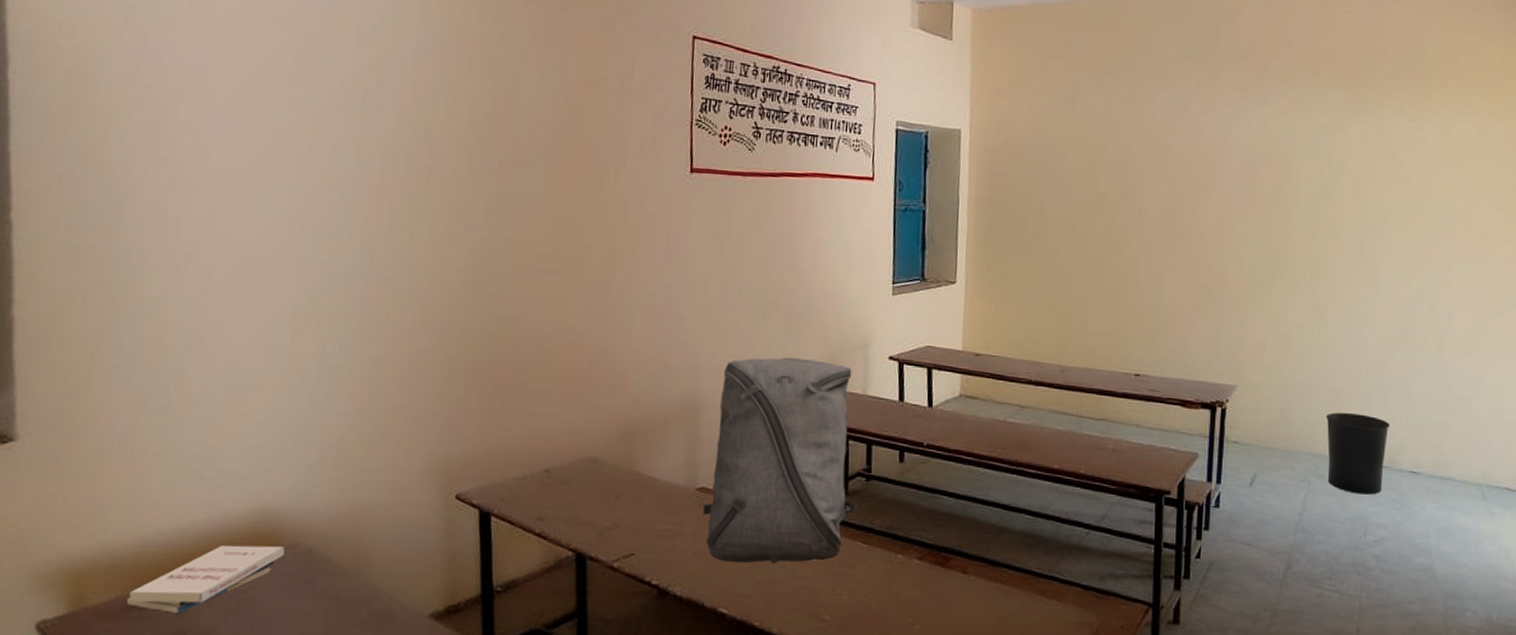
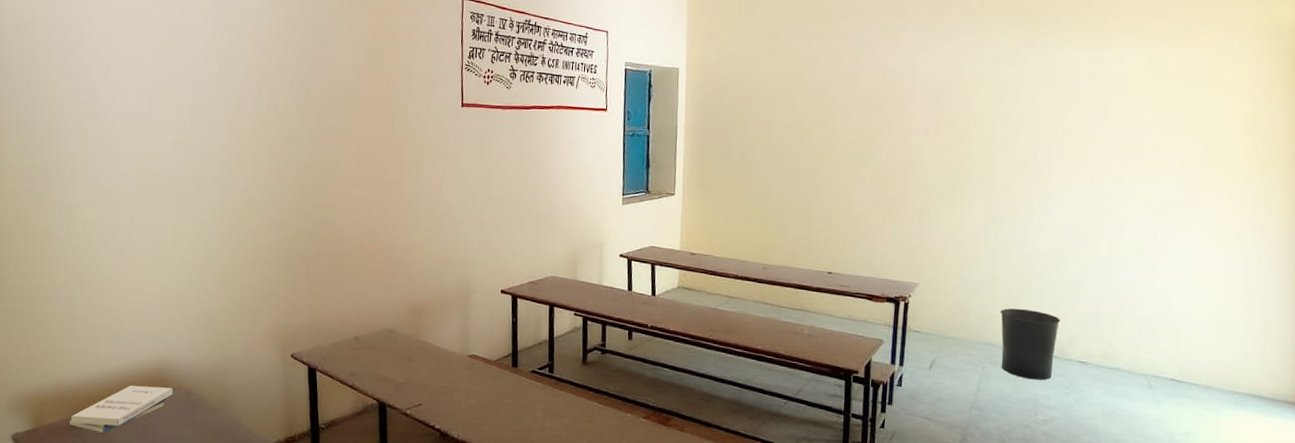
backpack: present [702,357,858,564] -> none [473,253,595,417]

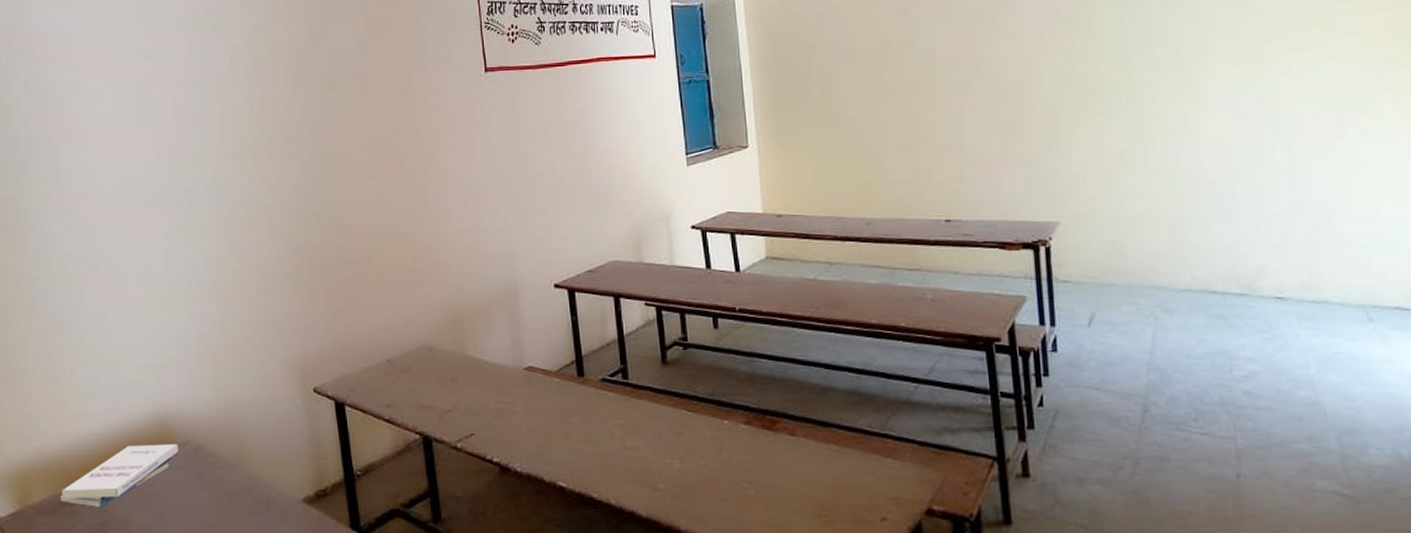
waste bin: present [1001,308,1061,380] -> none [1166,239,1244,327]

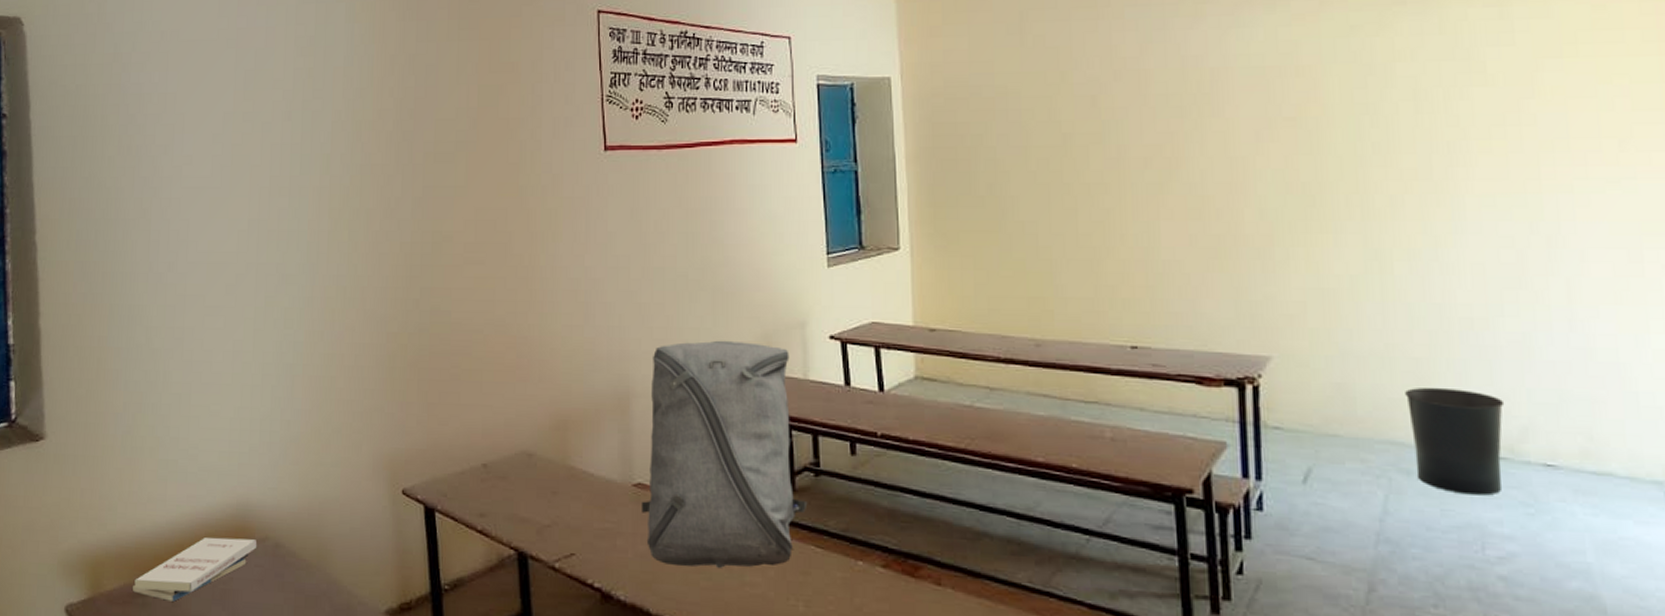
backpack: none [531,235,679,436] -> present [641,340,808,568]
waste bin: none [1166,239,1244,327] -> present [1405,387,1505,496]

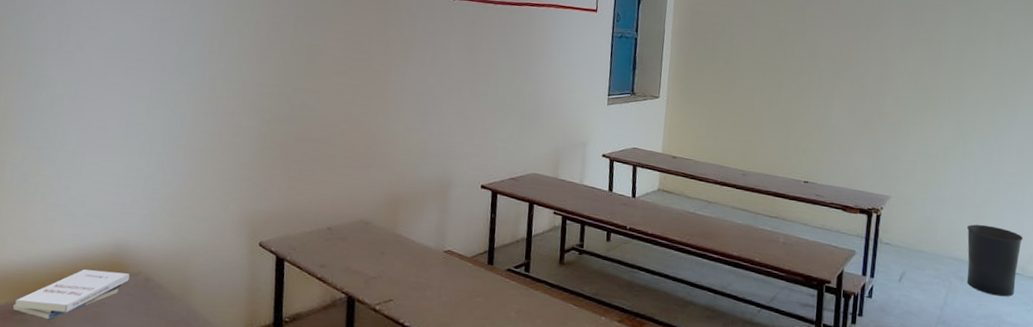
backpack: present [641,340,808,568] -> none [448,149,572,317]

